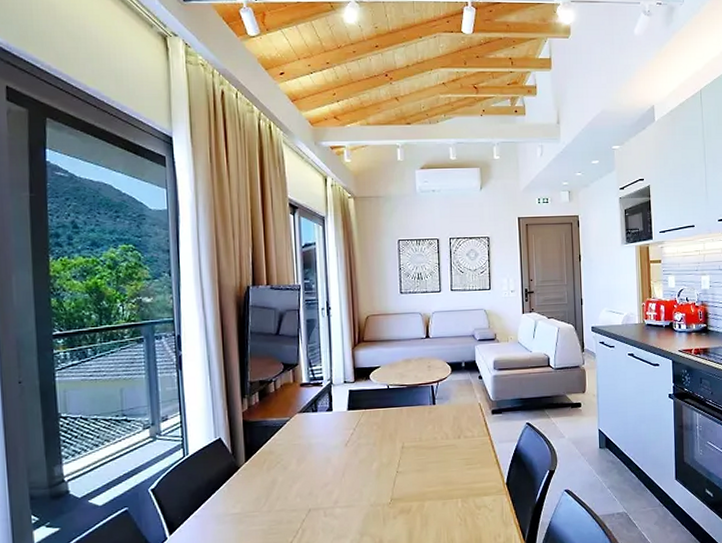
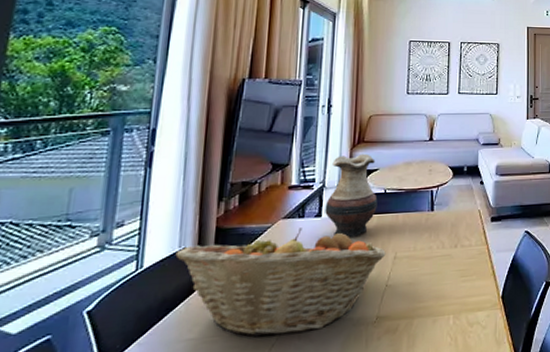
fruit basket: none [213,421,394,514] -> present [175,228,386,337]
vase: none [335,352,382,430] -> present [325,153,378,238]

